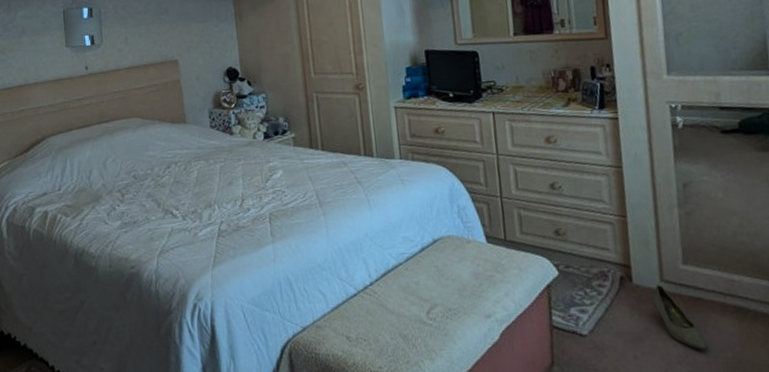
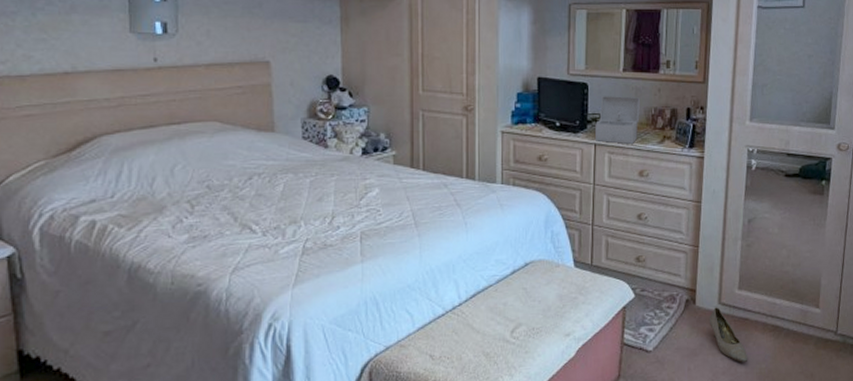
jewelry box: none [491,60,539,111] -> present [595,96,641,145]

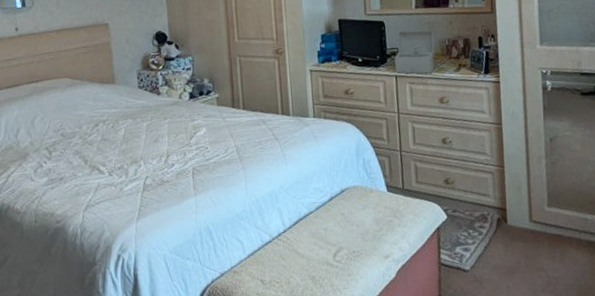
shoe: present [709,307,748,362] -> none [522,225,566,279]

